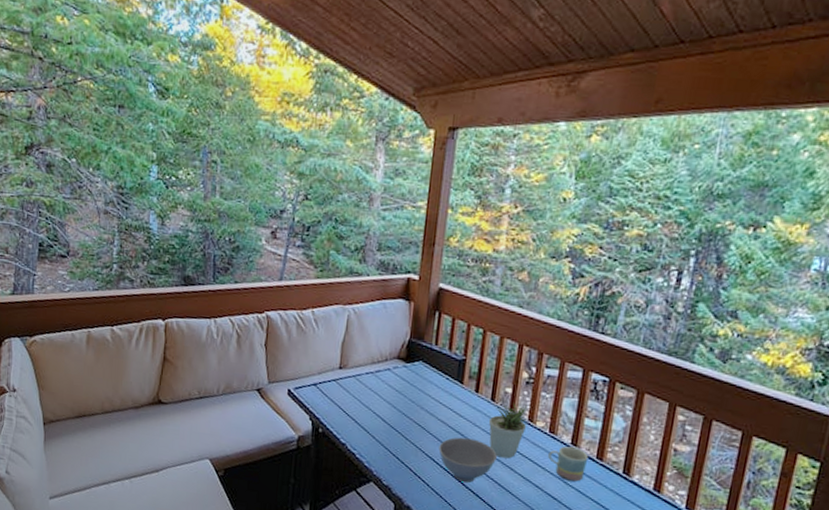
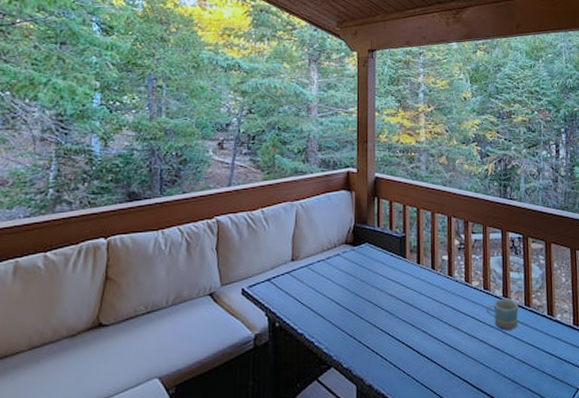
bowl: present [439,437,497,483] -> none [392,307,444,350]
potted plant: present [489,403,528,459] -> none [433,268,465,320]

